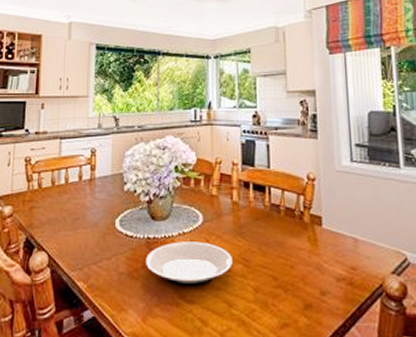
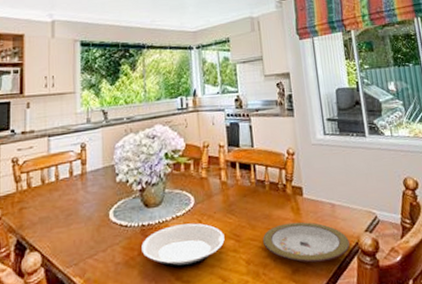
plate: none [273,254,373,300] -> present [262,221,350,263]

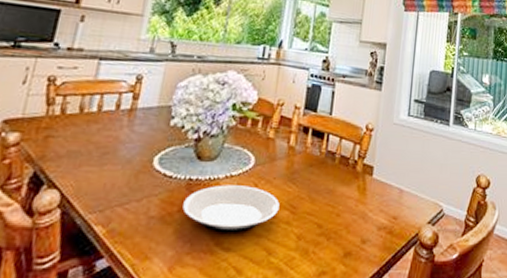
plate: present [262,221,350,263] -> none [319,202,410,248]

